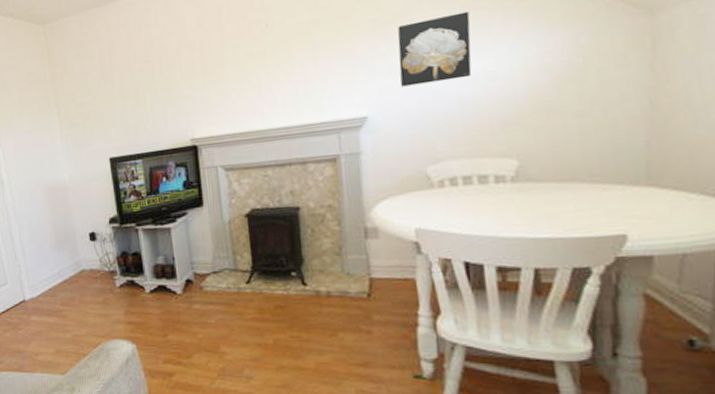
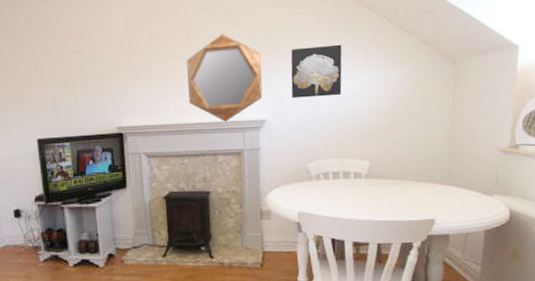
home mirror: none [266,20,362,124] -> present [186,34,263,122]

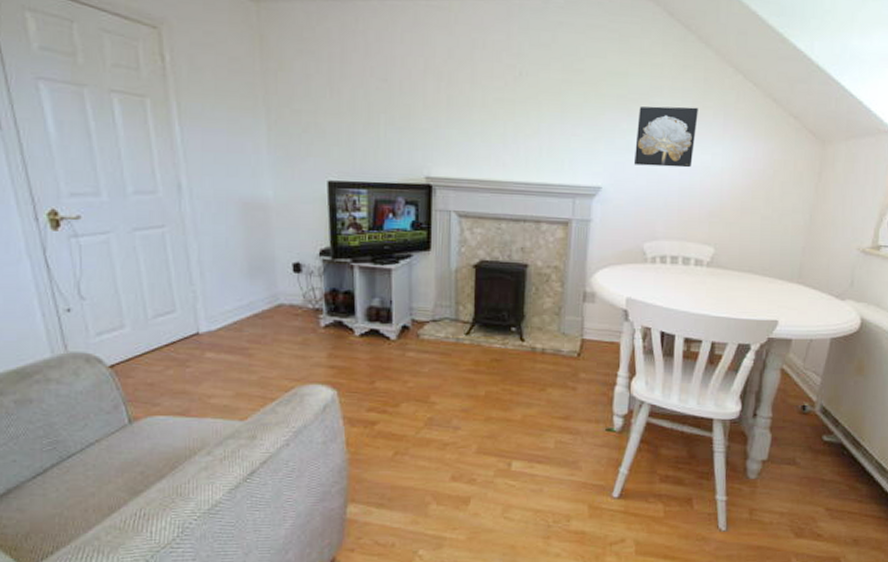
home mirror: present [186,34,263,122] -> none [513,79,604,185]

